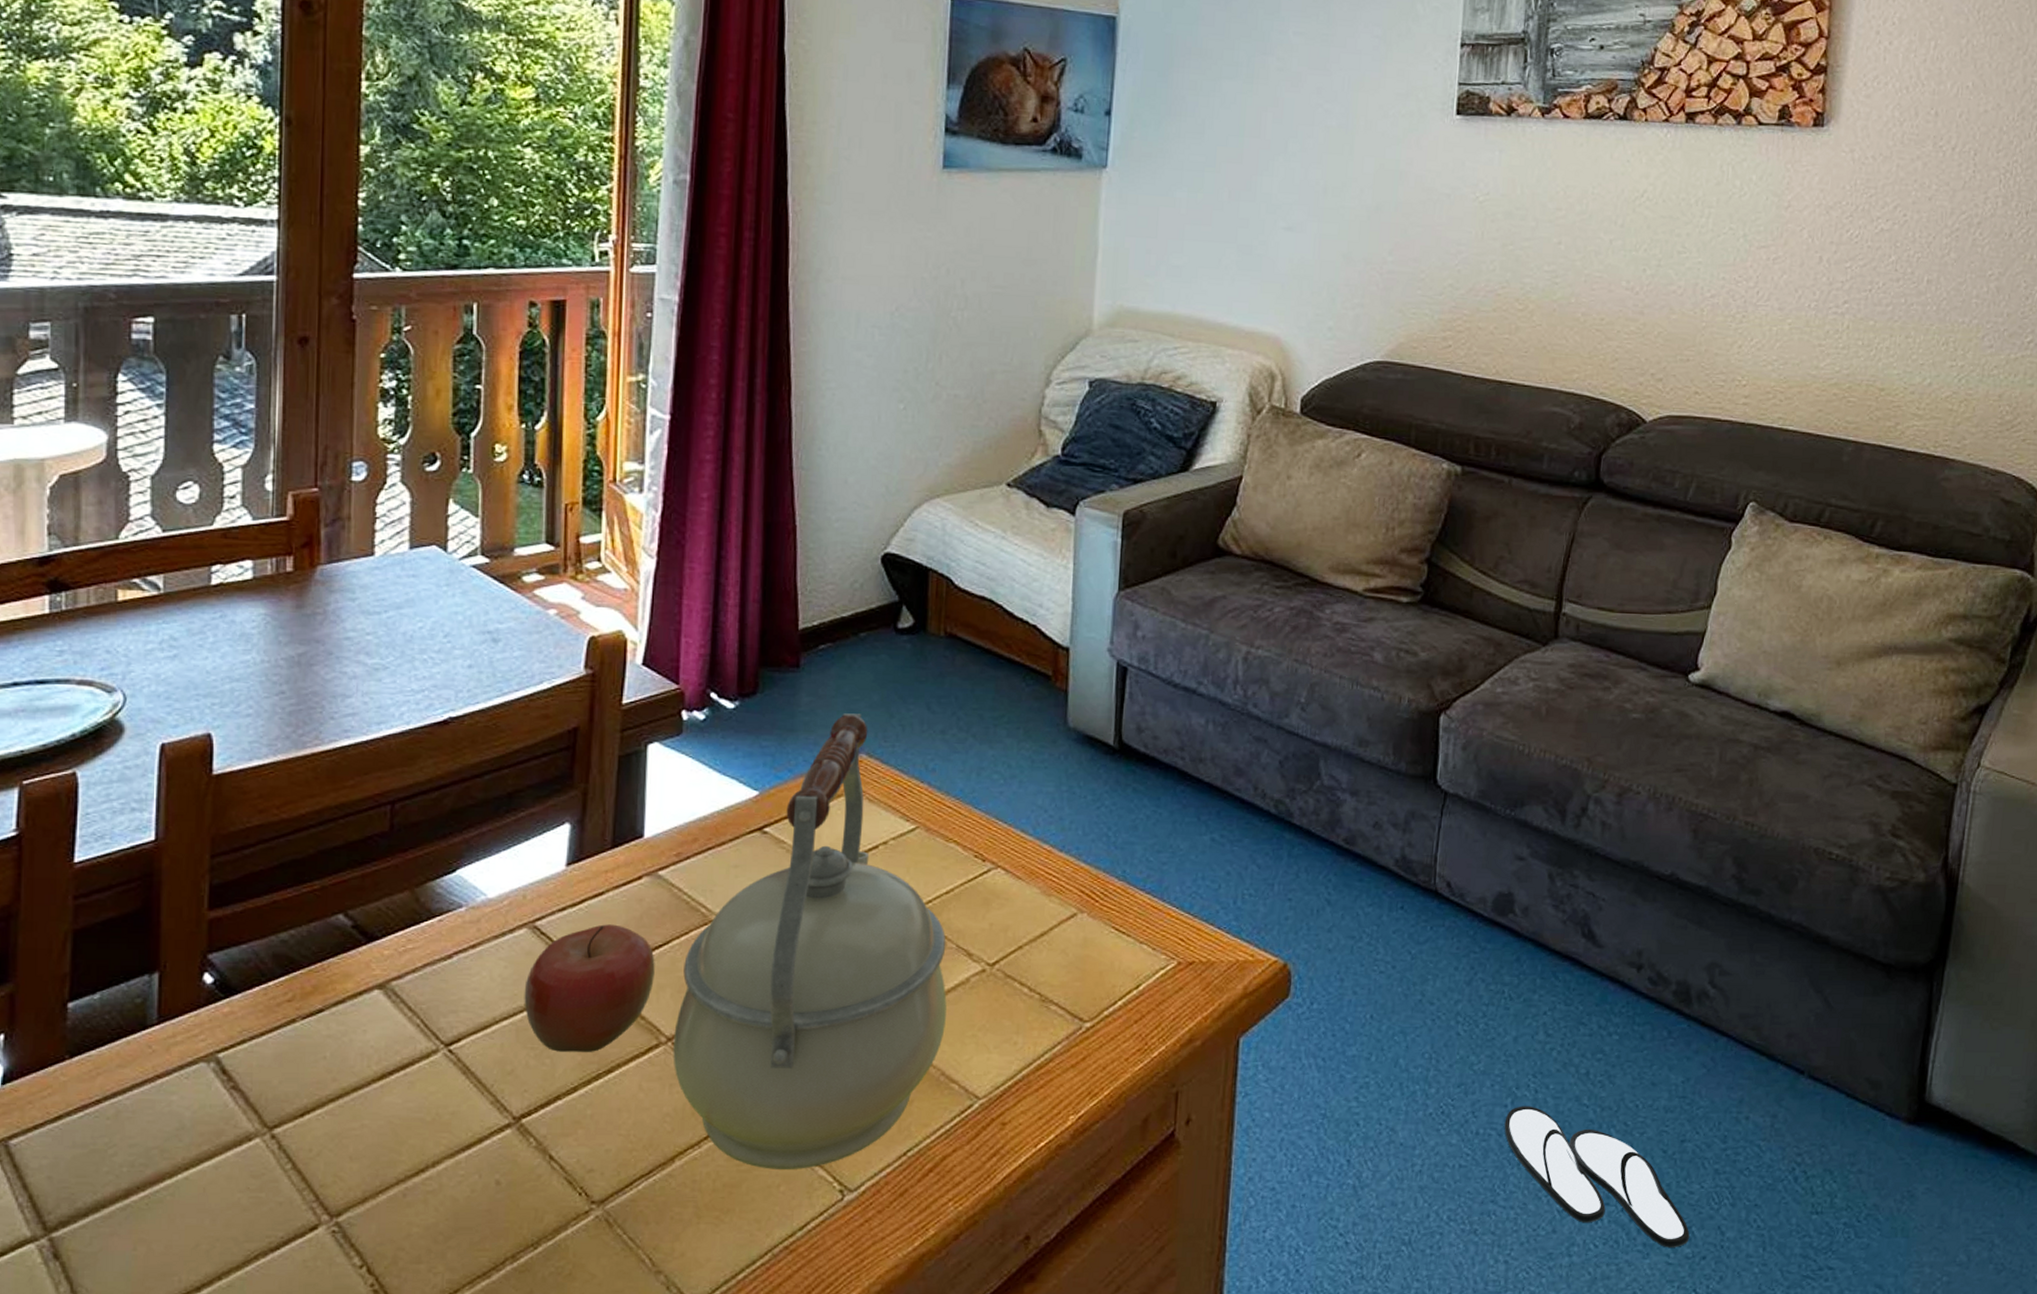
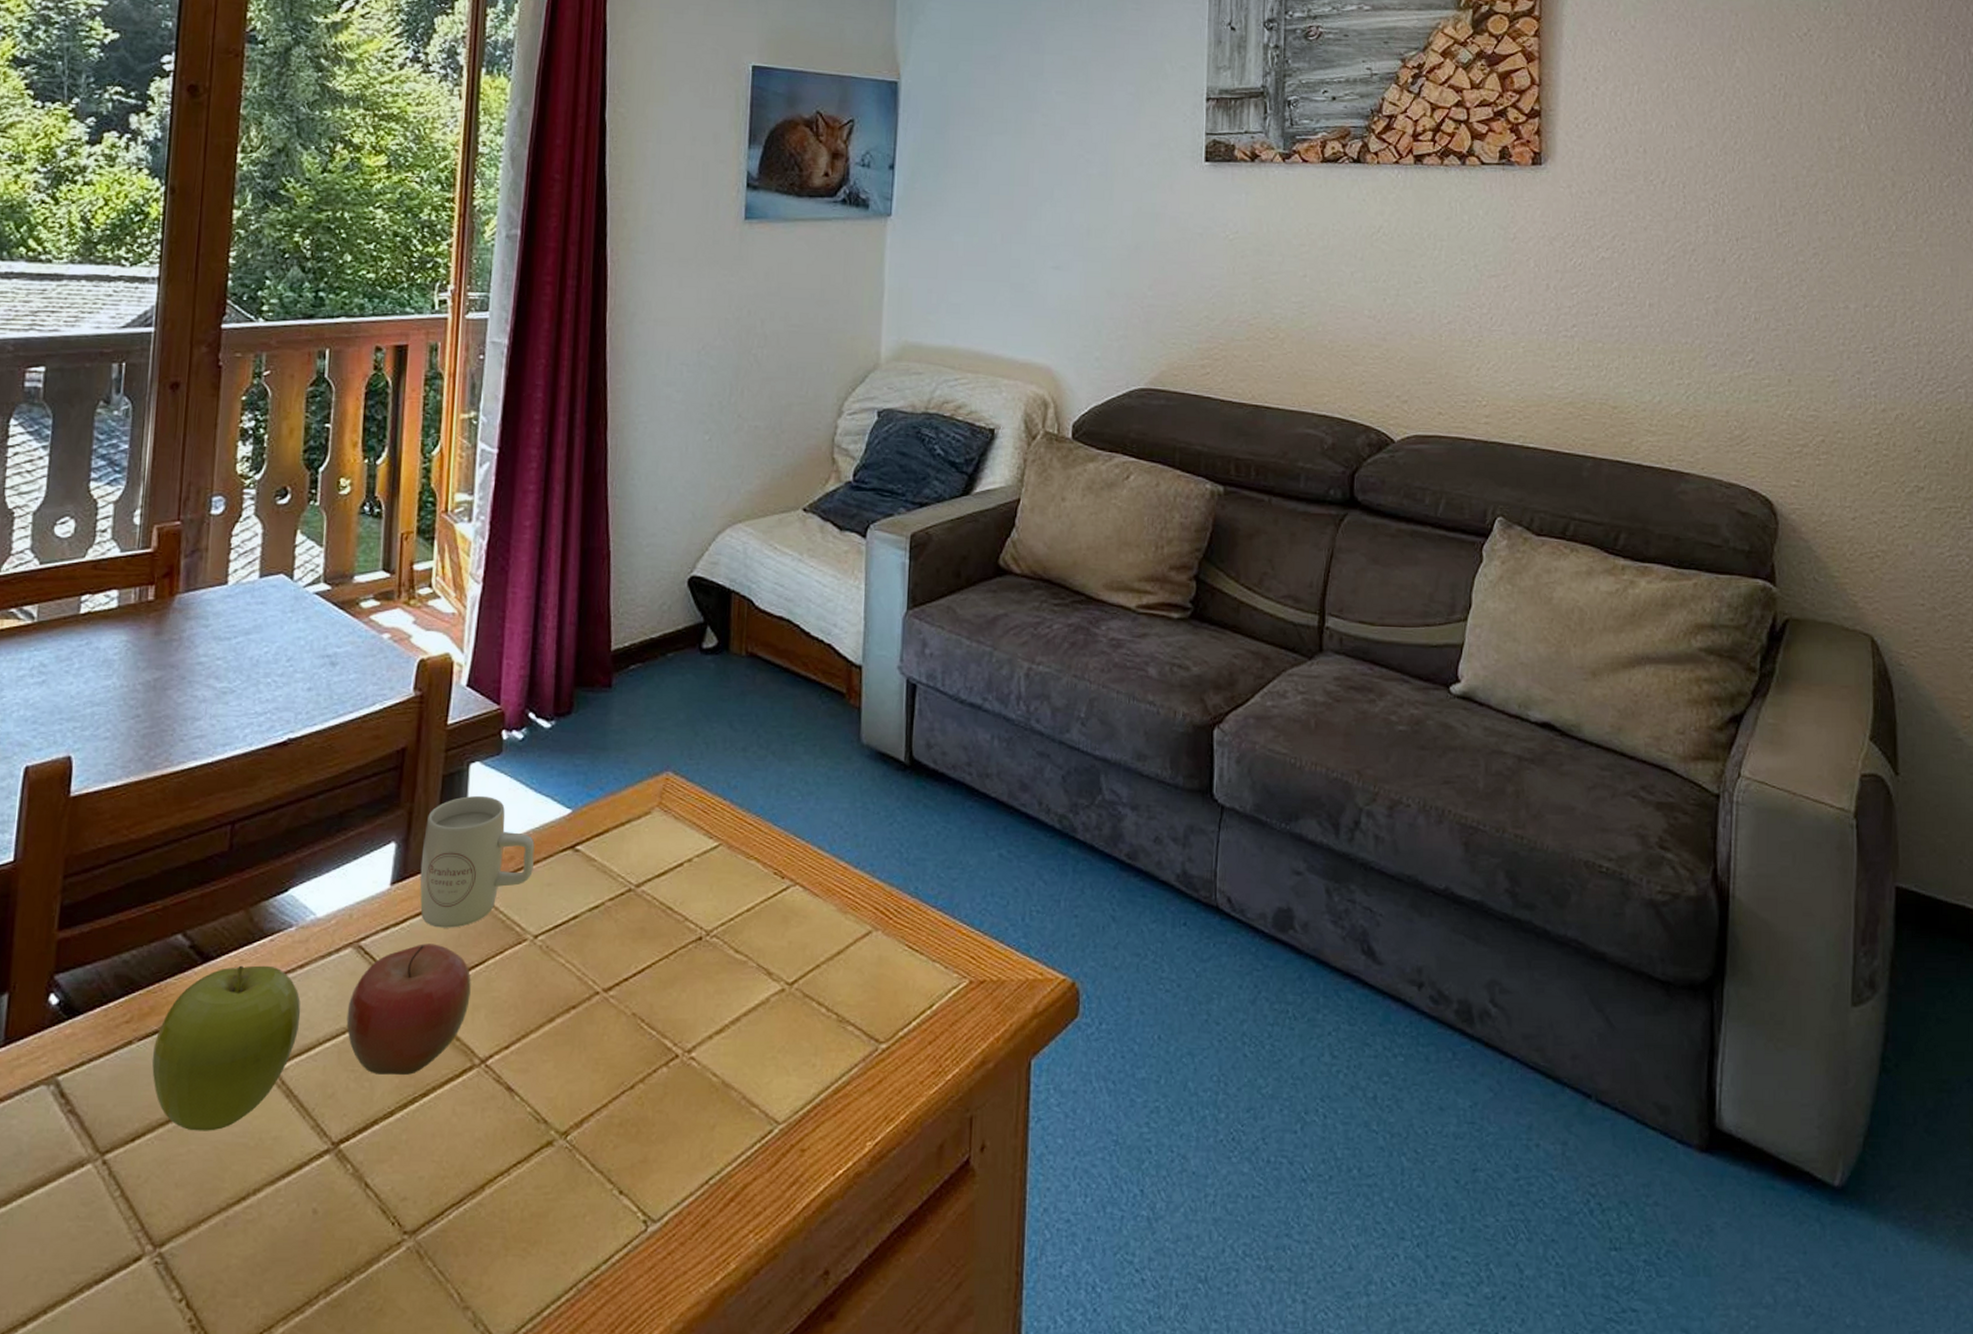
fruit: none [318,945,475,1107] -> present [152,965,301,1131]
mug: none [597,777,720,909] -> present [419,796,535,928]
kettle: present [673,713,947,1169] -> none [485,732,748,1198]
slippers: present [1504,1106,1690,1247] -> none [1295,1132,1488,1286]

